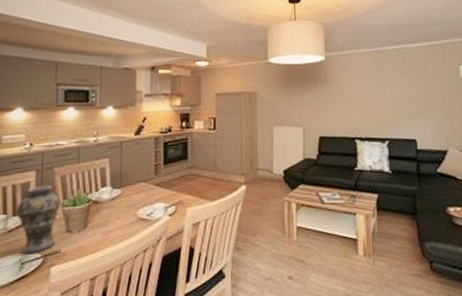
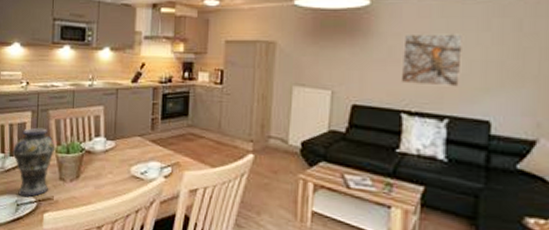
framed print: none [351,78,393,117] -> present [400,33,464,87]

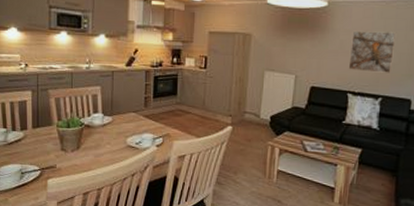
vase: present [12,127,55,198] -> none [14,105,56,166]

